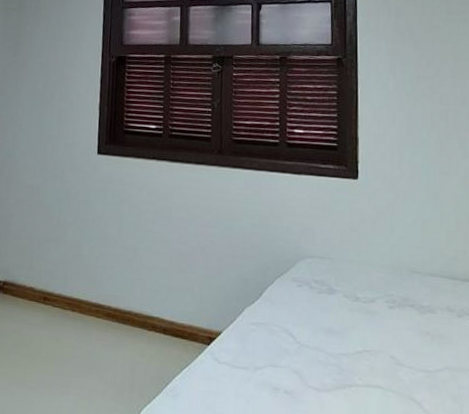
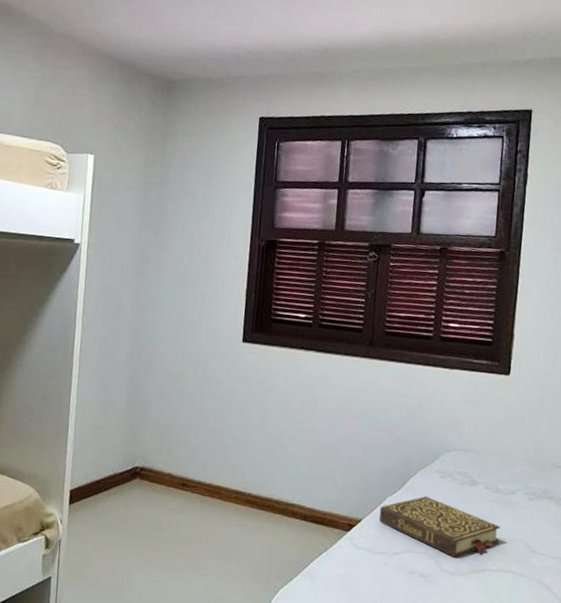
book: none [238,305,364,372] -> present [379,495,500,557]

